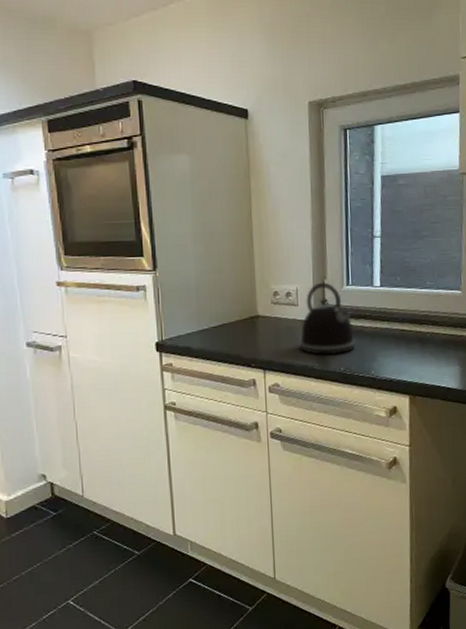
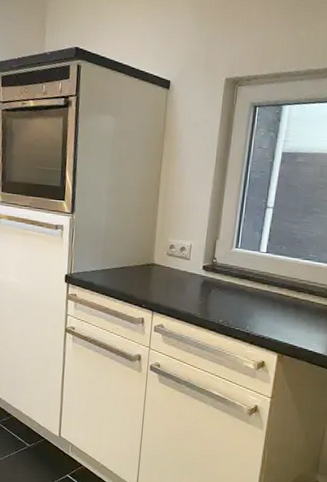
kettle: present [300,282,356,356] -> none [187,242,237,308]

